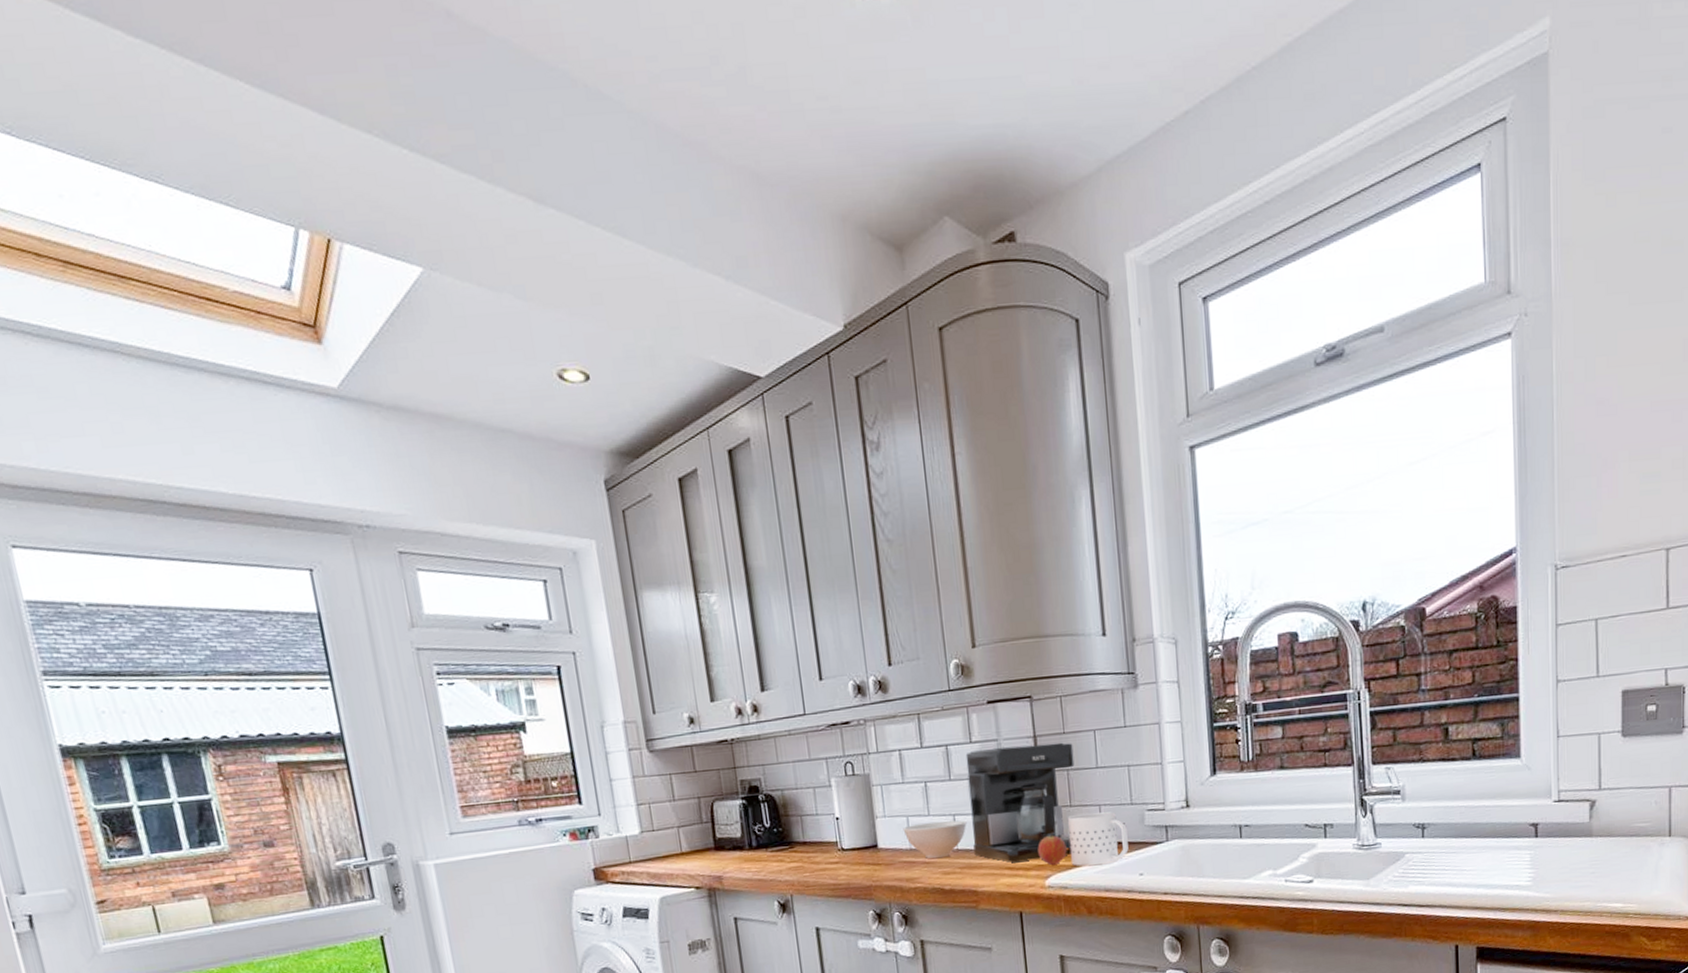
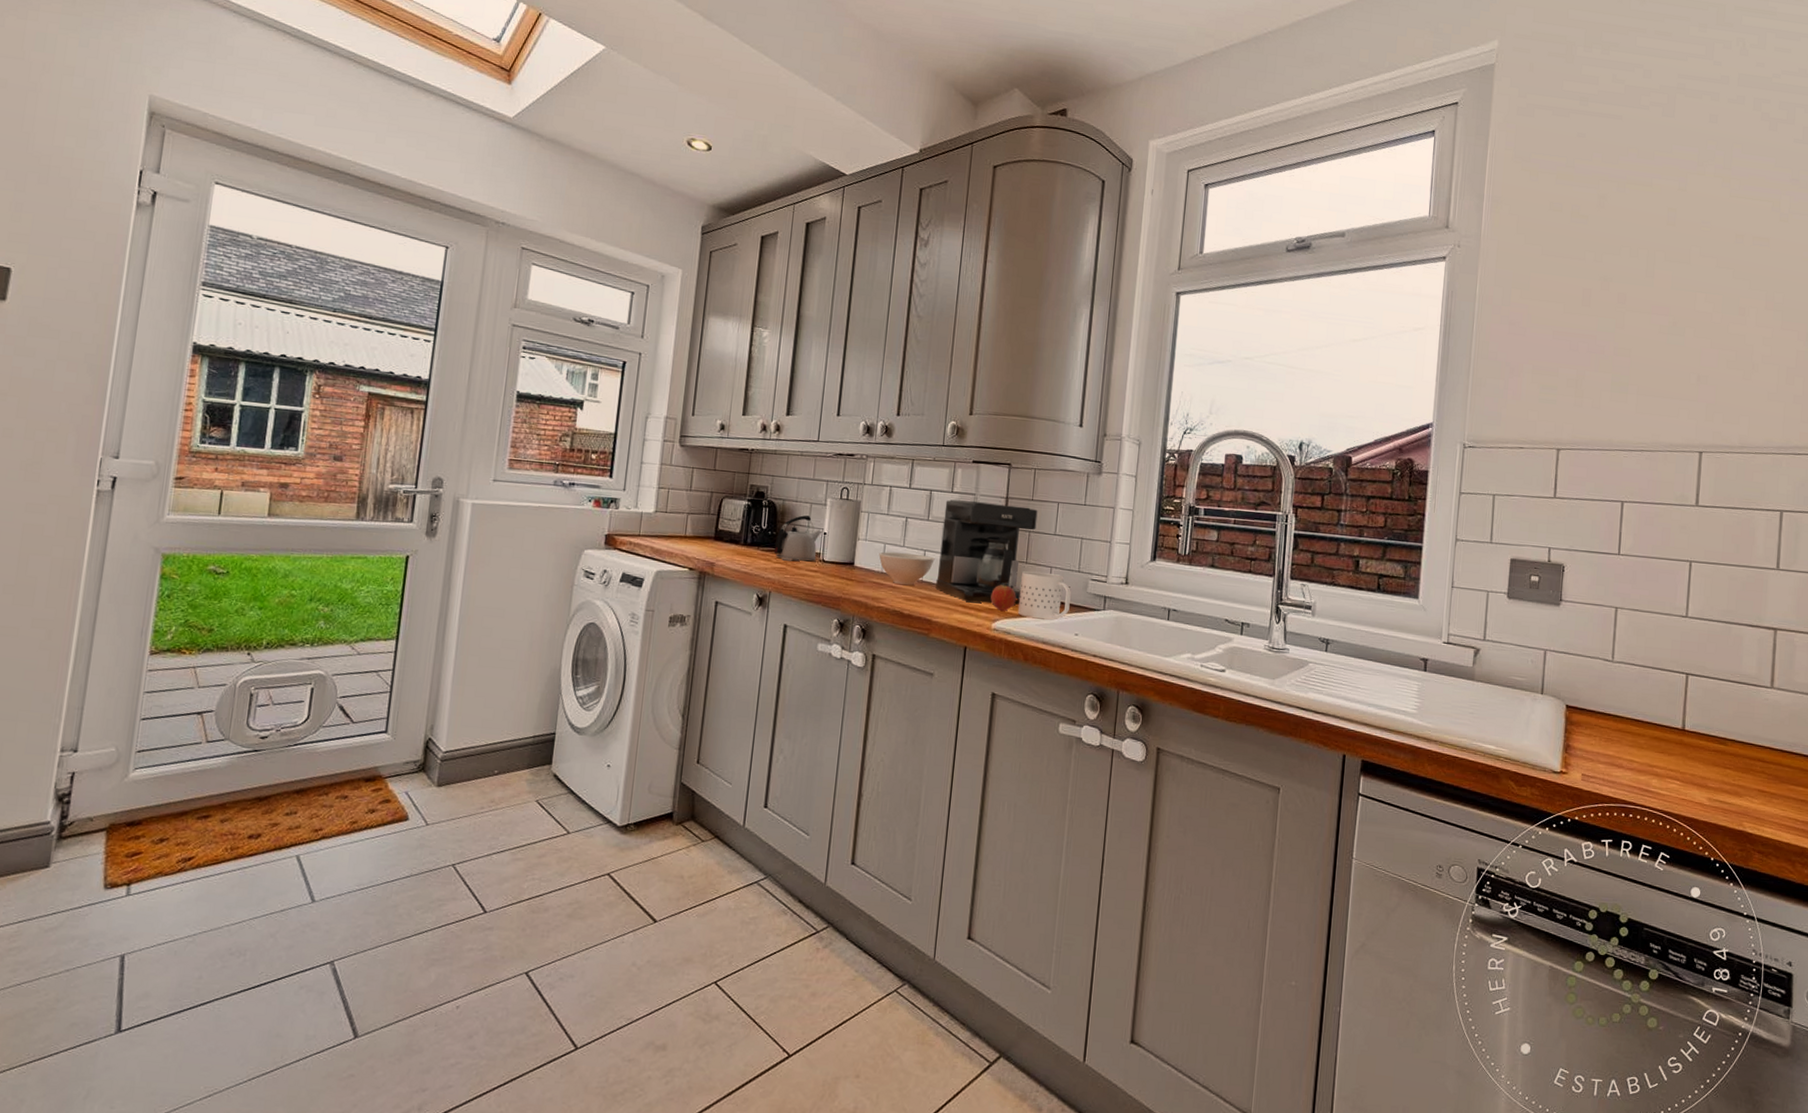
kettle: none [783,802,835,858] -> present [773,515,822,562]

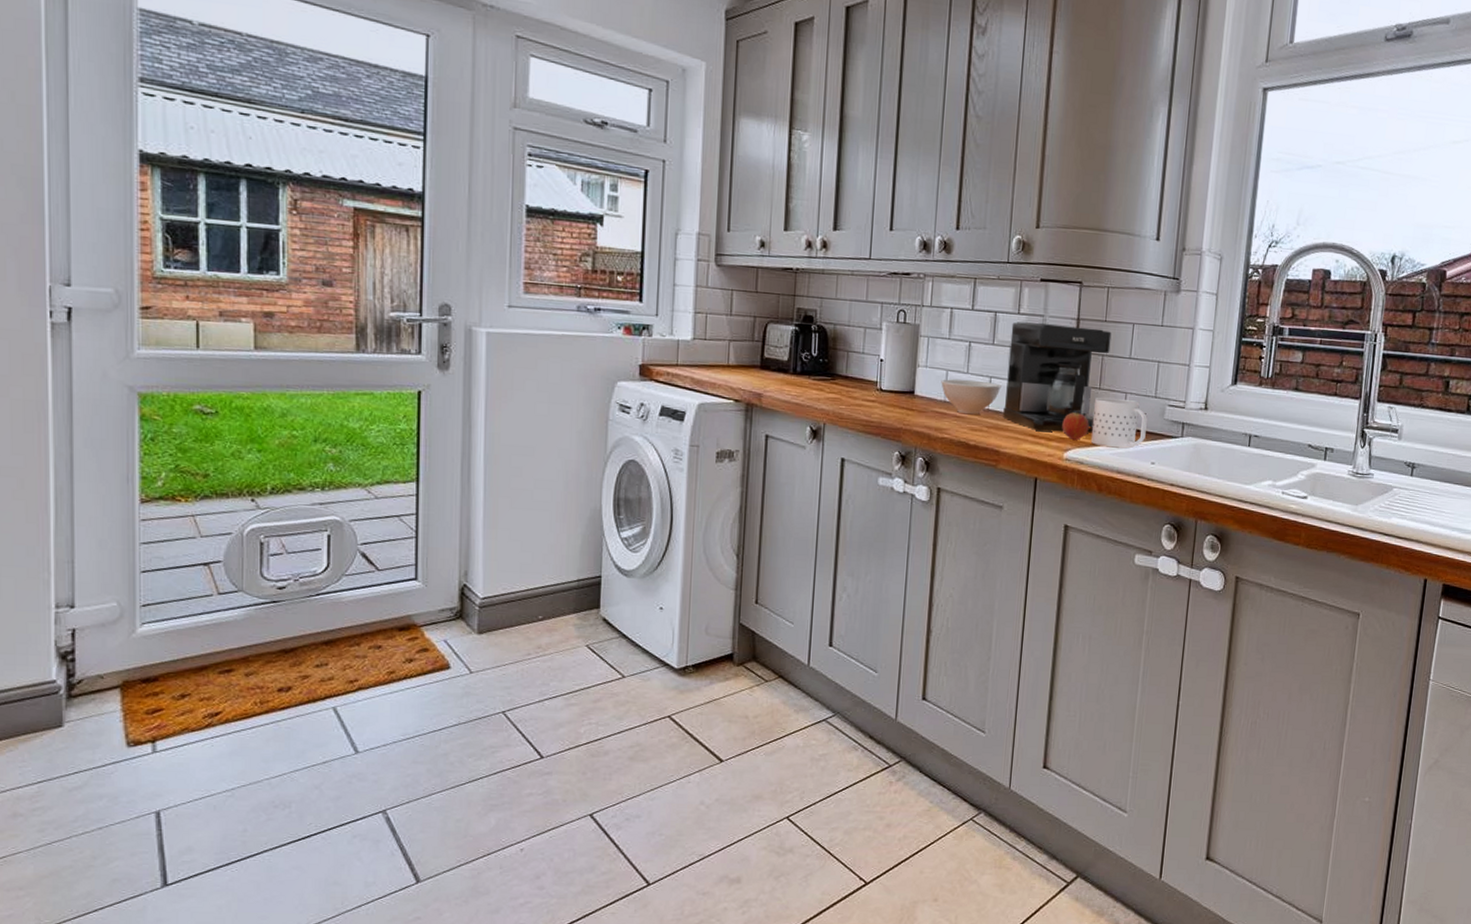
kettle: present [773,515,822,562] -> none [826,341,878,391]

